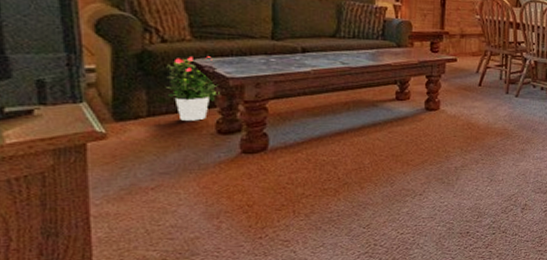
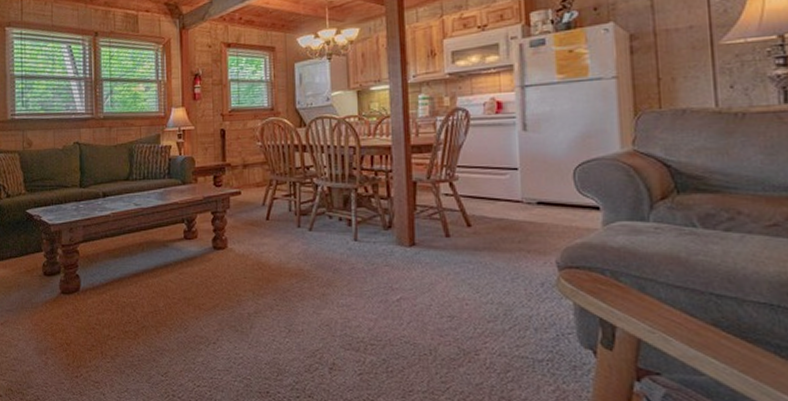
potted flower: present [166,56,220,121] -> none [10,206,45,264]

